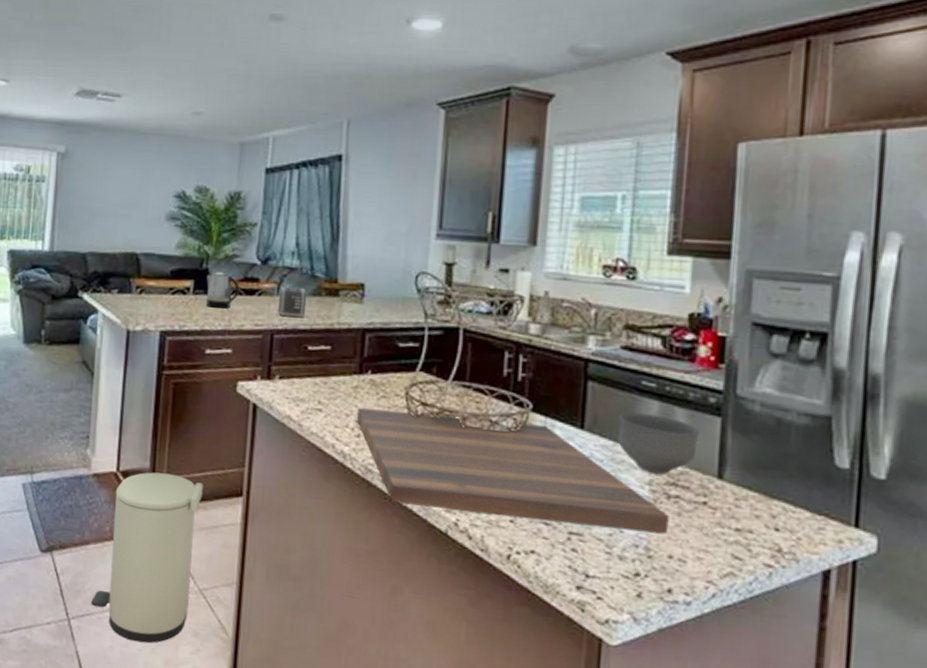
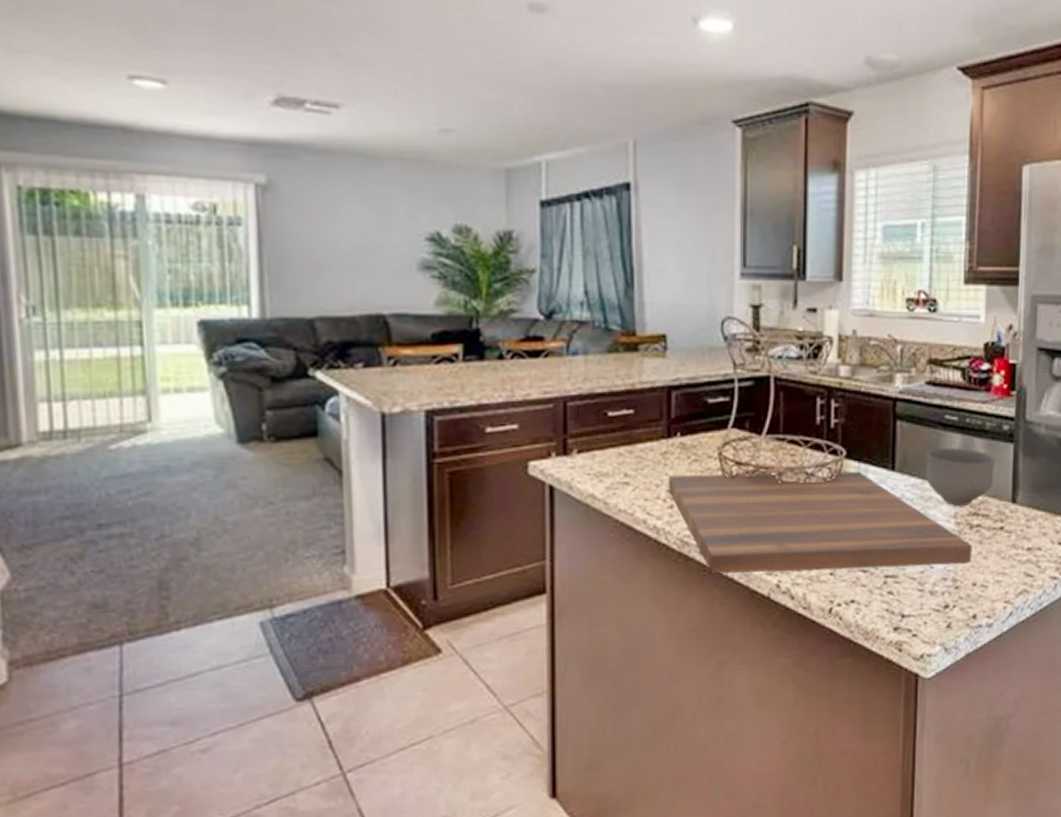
pedal bin: present [91,472,203,643] -> none [371,581,498,782]
kettle: present [206,272,240,309] -> none [479,332,521,376]
toaster: present [277,286,307,318] -> none [568,343,602,380]

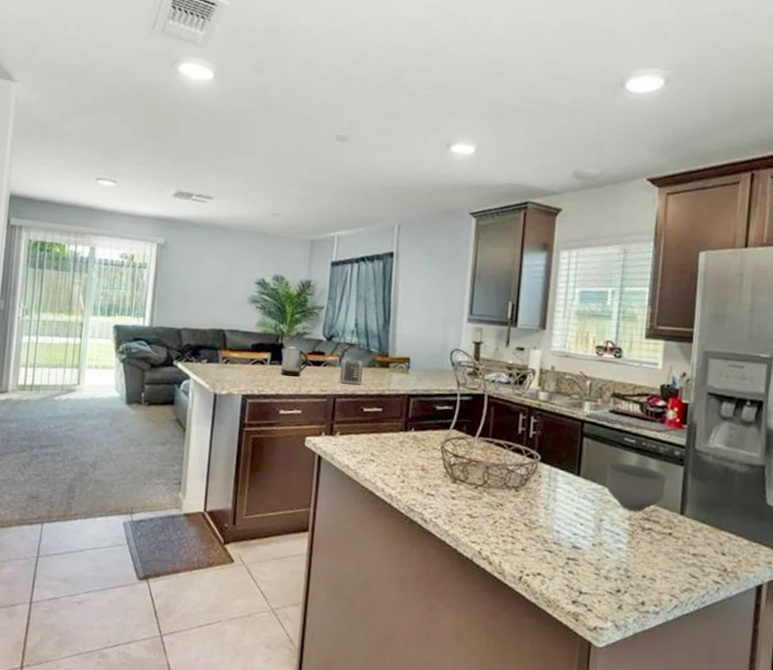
kettle: none [479,332,521,376] -> present [281,346,309,377]
toaster: none [568,343,602,380] -> present [339,358,364,385]
cutting board: present [669,471,972,574] -> none [402,459,644,558]

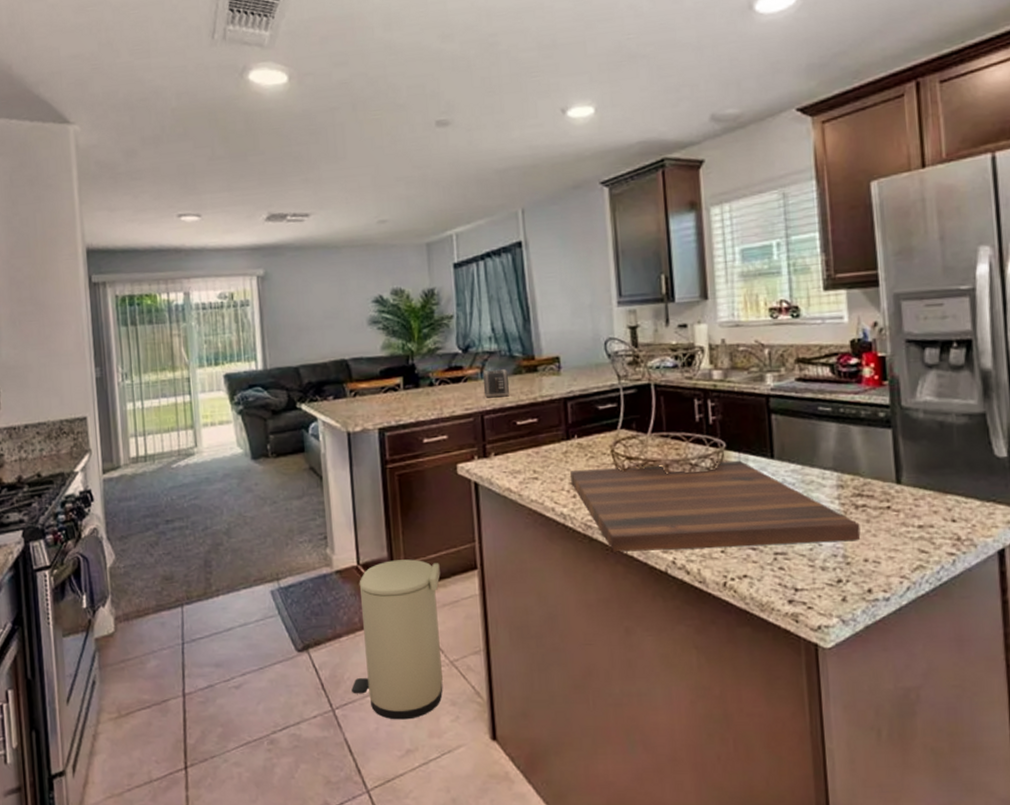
pedal bin: none [180,512,276,654] -> present [351,559,443,720]
kettle: present [281,346,309,377] -> none [414,365,446,400]
cutting board: none [402,459,644,558] -> present [570,460,861,552]
bowl: present [605,463,668,512] -> none [803,435,875,488]

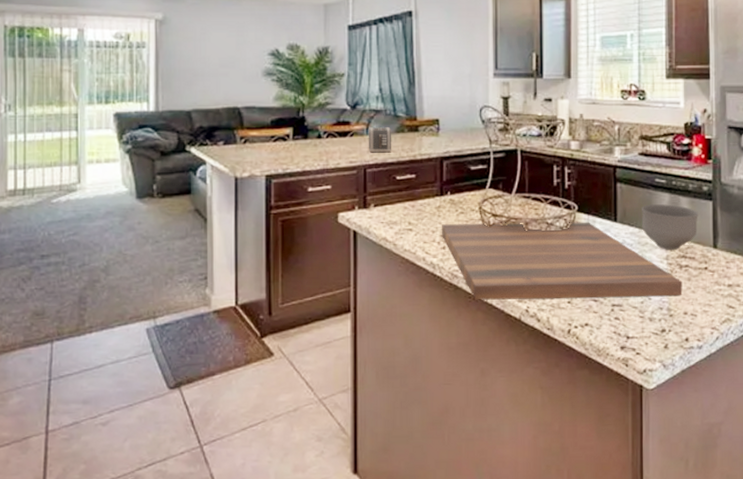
pedal bin: present [351,559,443,720] -> none [221,301,315,455]
bowl: none [803,435,875,488] -> present [642,204,698,250]

